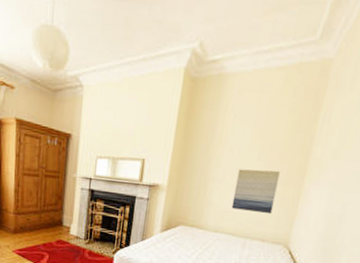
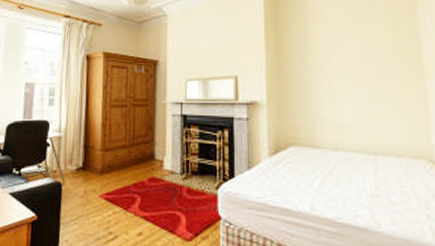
wall art: present [231,169,280,214] -> none [344,71,398,122]

